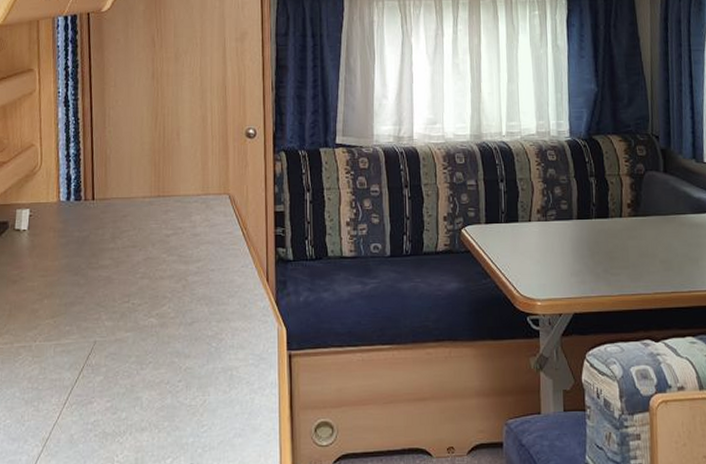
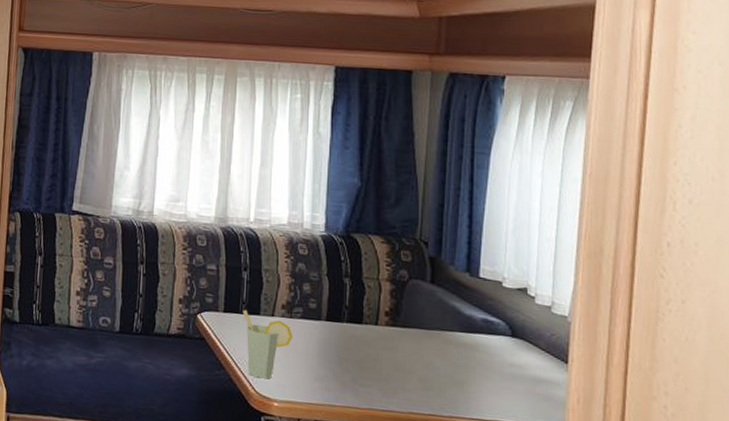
cup: none [502,218,549,281] -> present [242,309,293,379]

